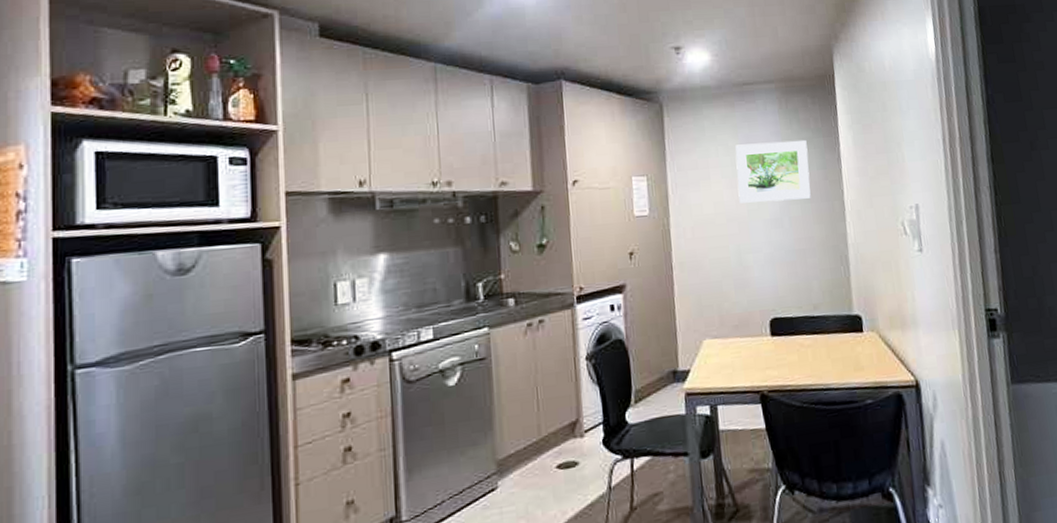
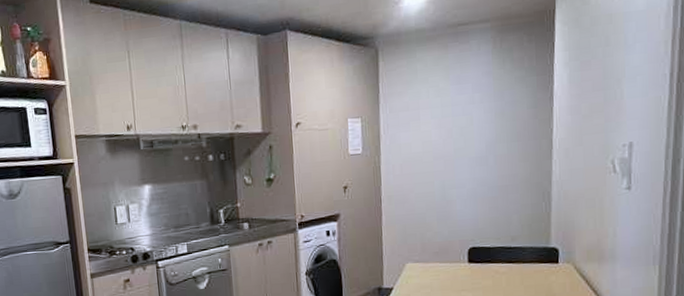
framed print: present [735,139,811,204] -> none [445,79,520,143]

